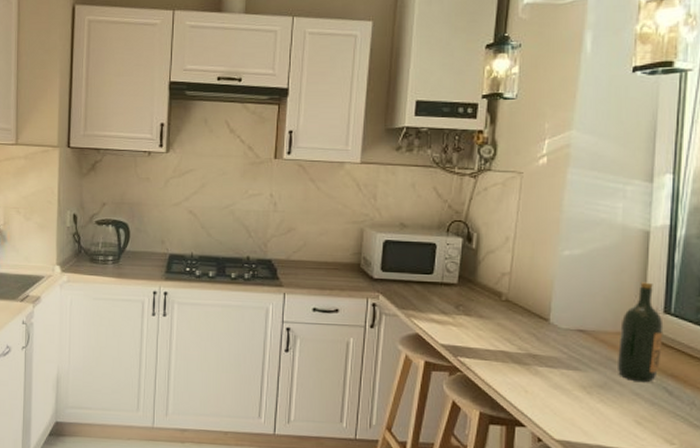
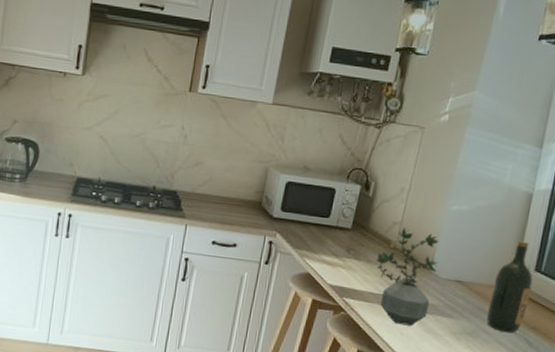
potted plant: none [488,278,556,383] -> present [376,228,439,326]

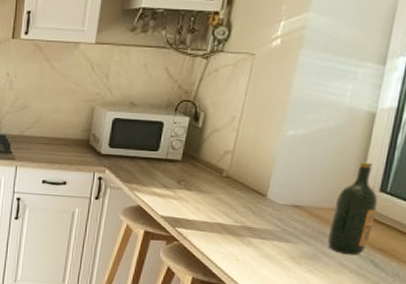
potted plant: present [376,228,439,326] -> none [208,156,274,253]

